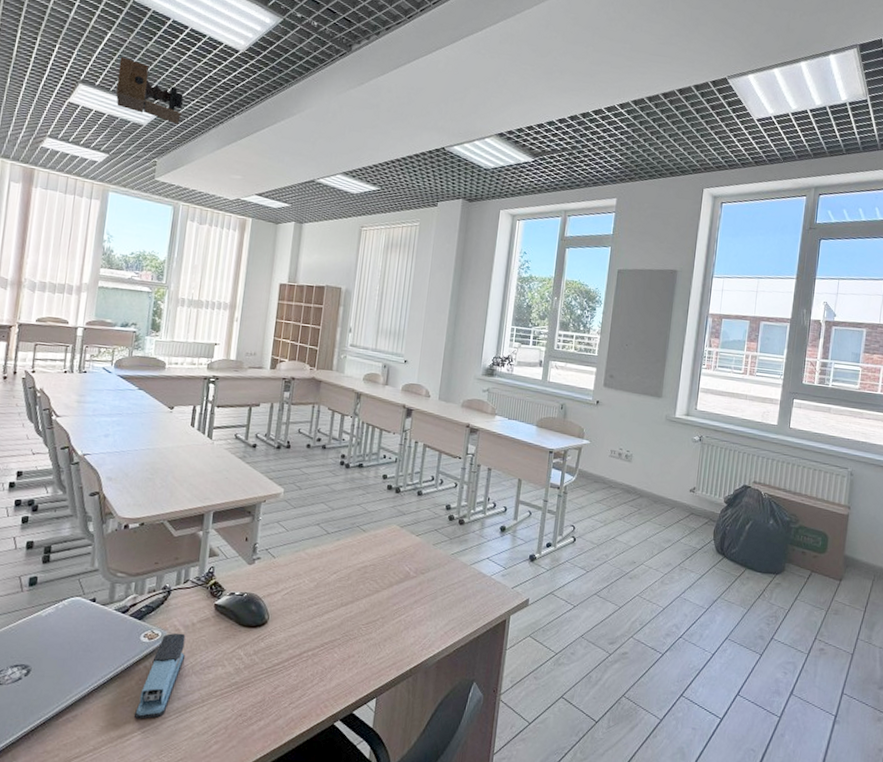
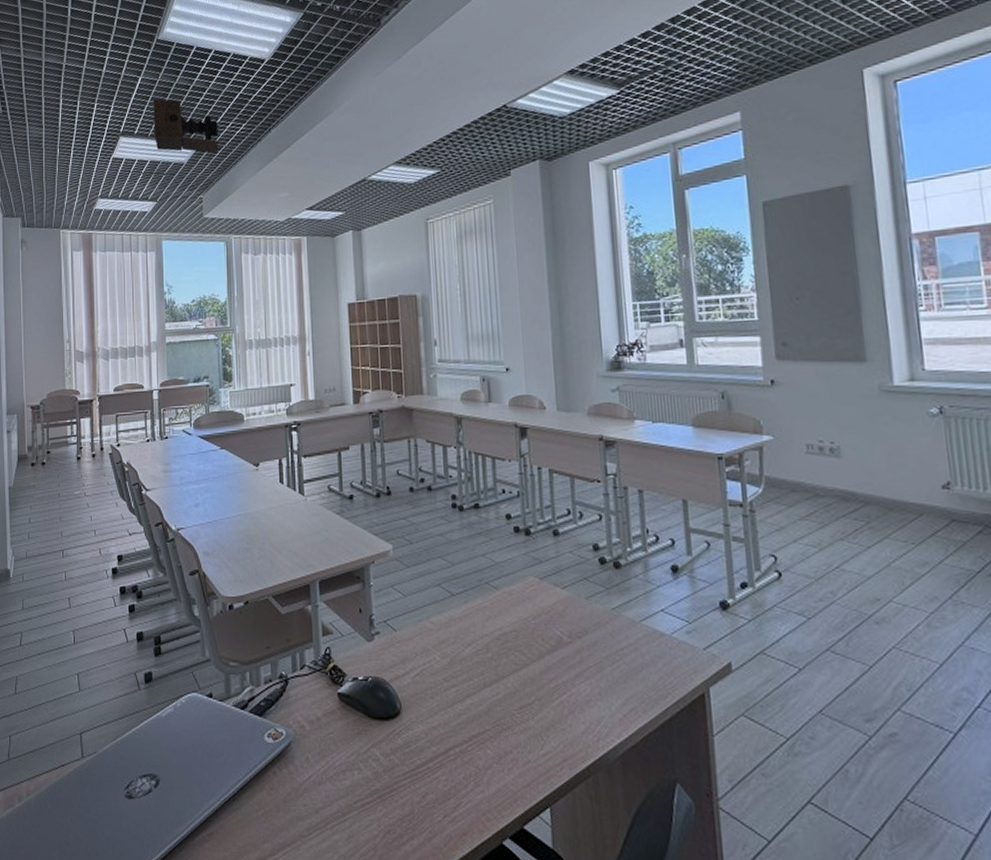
stapler: present [133,633,186,719] -> none [271,730,316,838]

